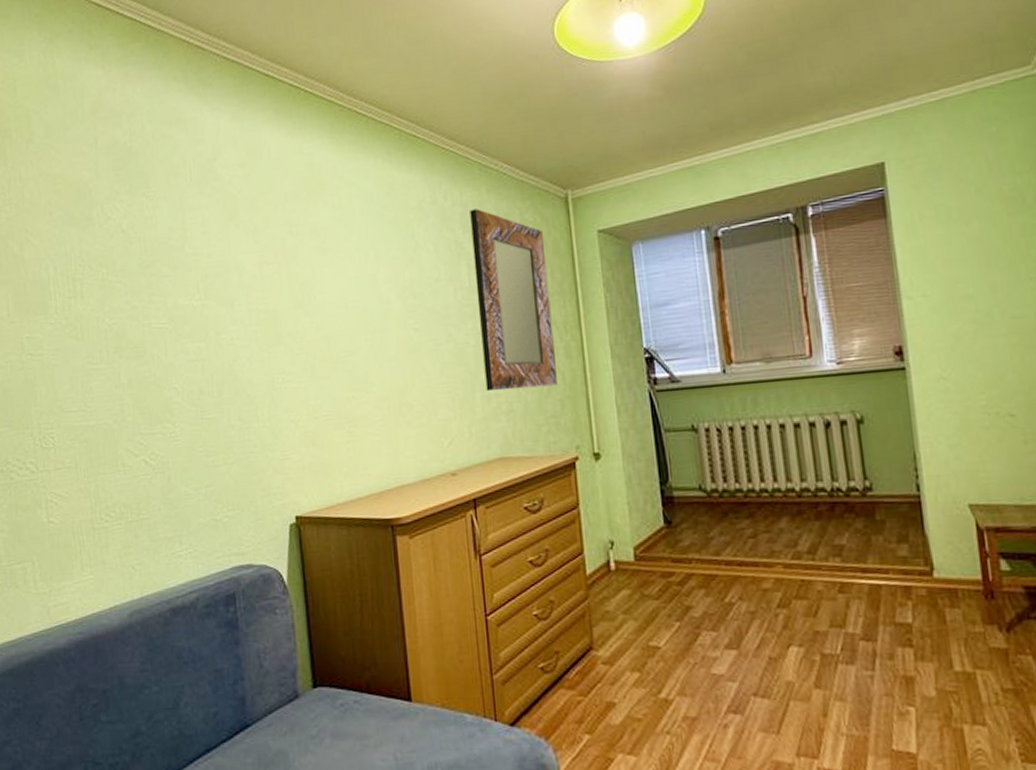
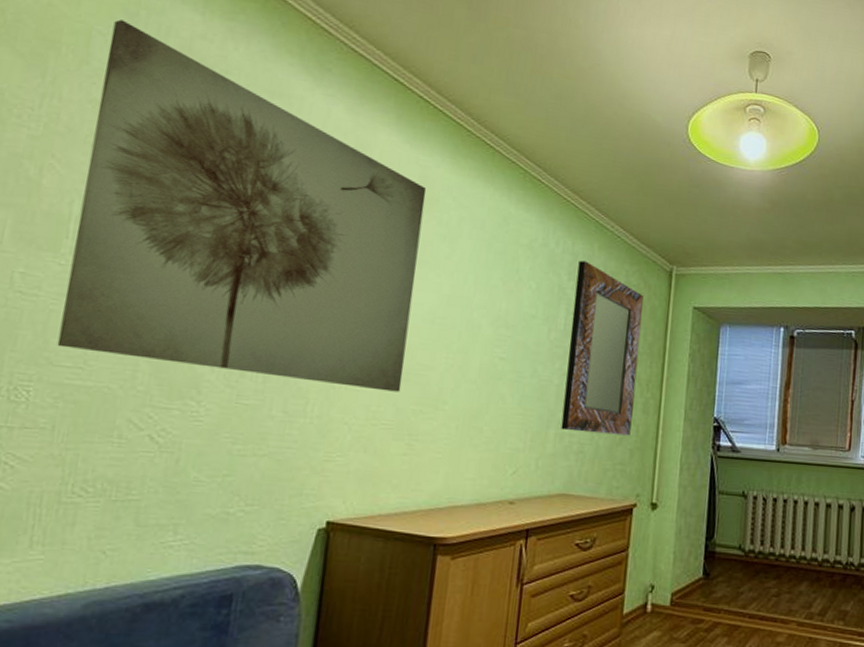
wall art: none [43,94,332,396] -> present [57,19,427,392]

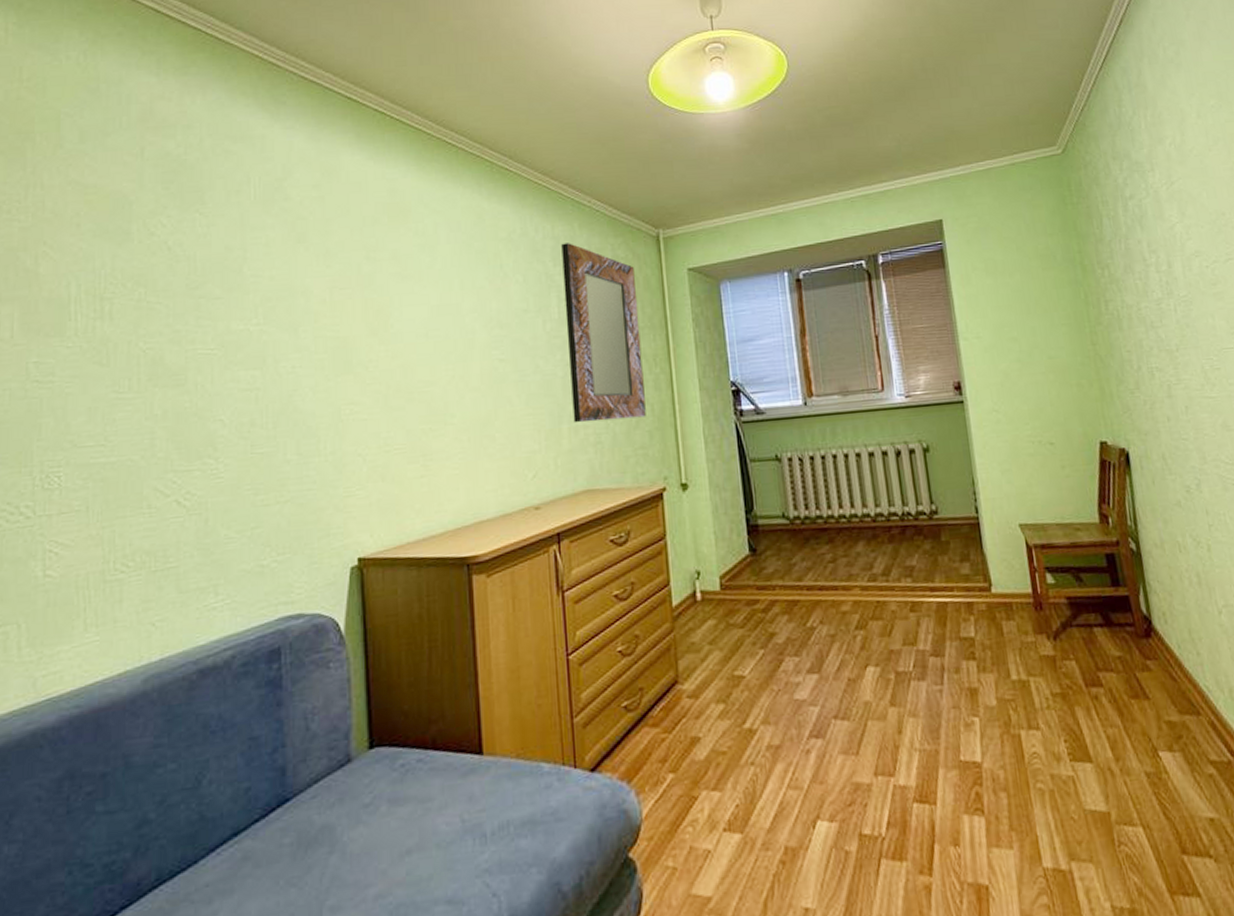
wall art: present [57,19,427,392] -> none [77,98,407,429]

